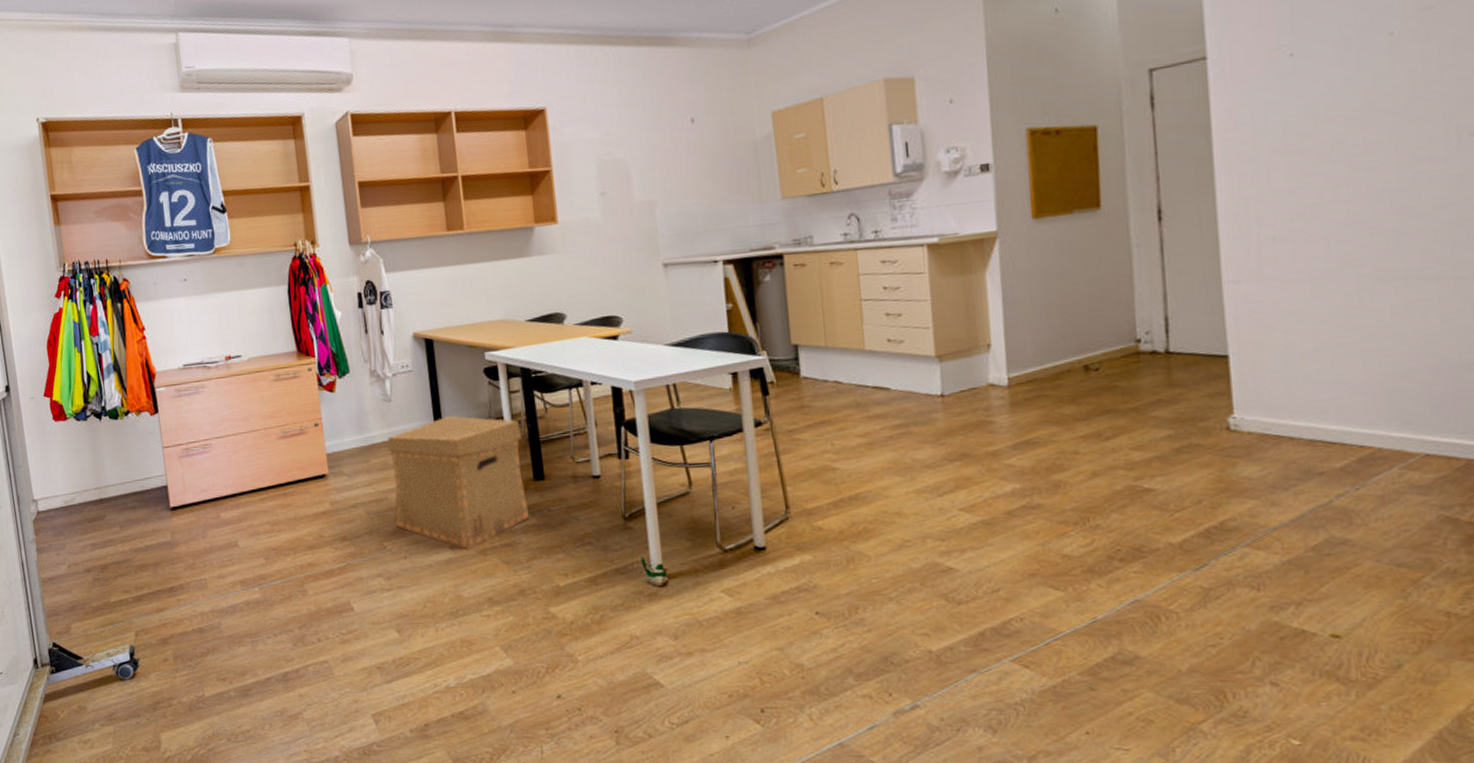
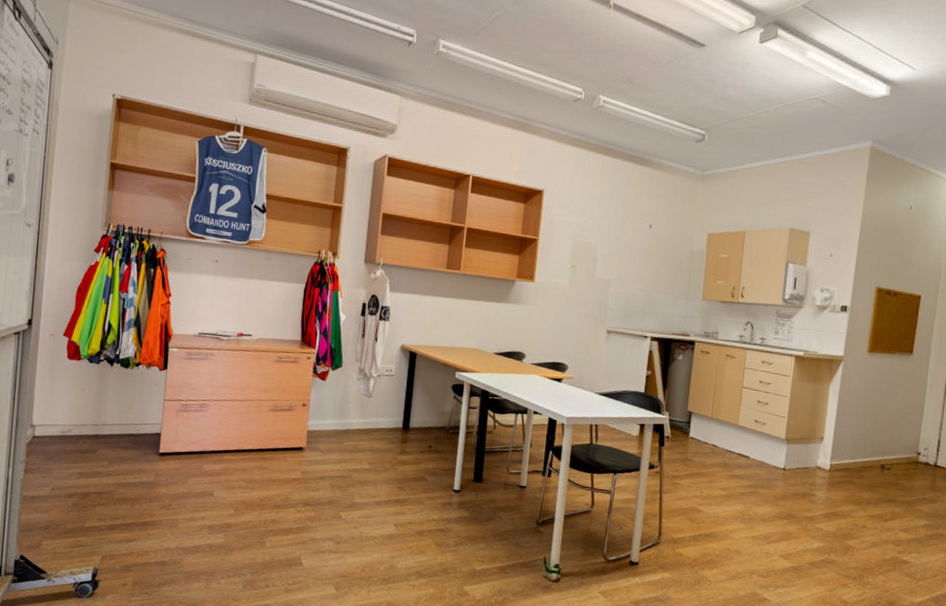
cardboard box: present [387,415,530,550] -> none [353,417,472,530]

